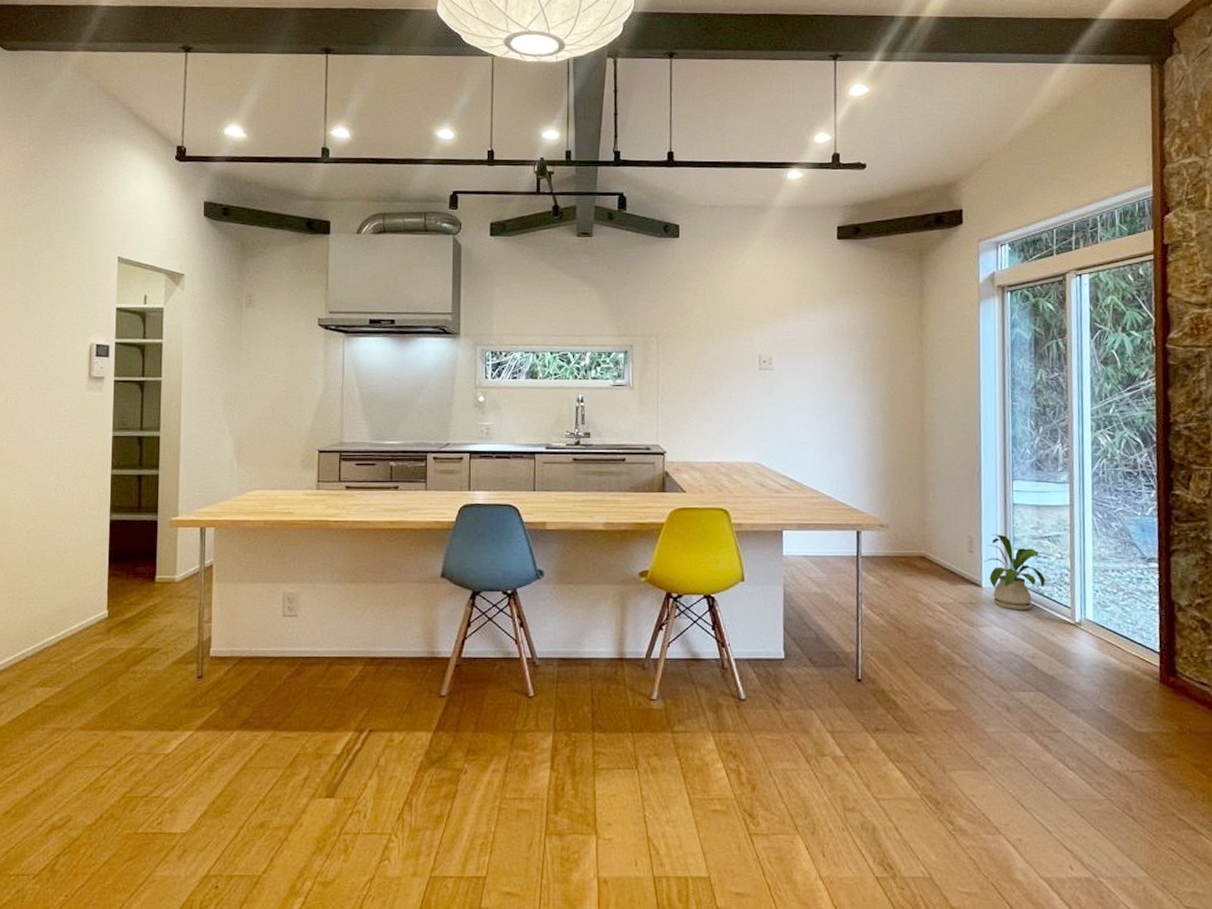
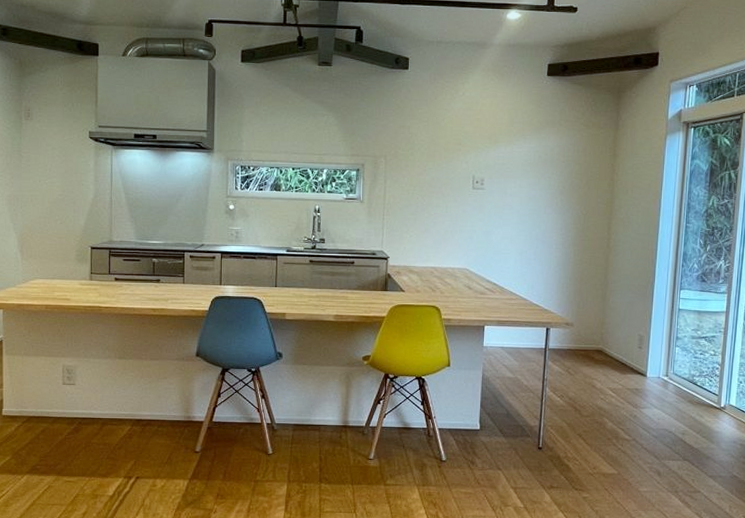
house plant: present [984,534,1045,611] -> none [650,334,701,396]

